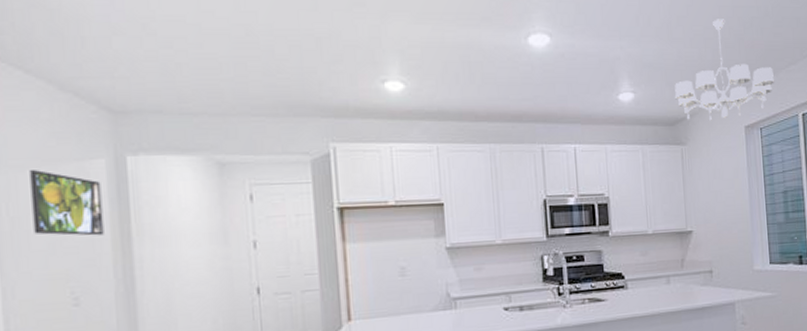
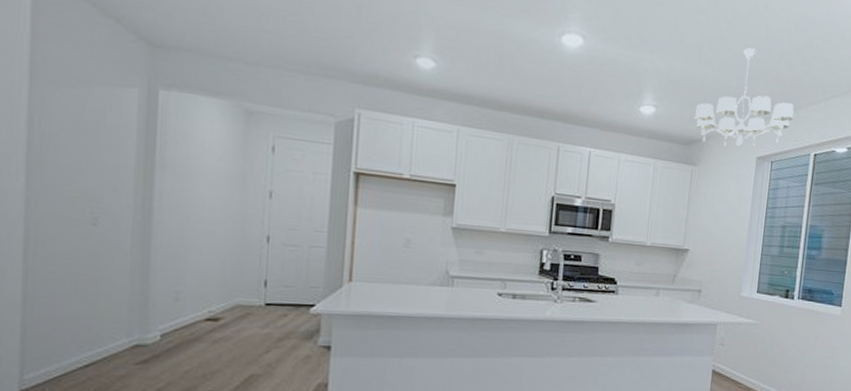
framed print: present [30,170,104,236] -> none [62,88,131,163]

